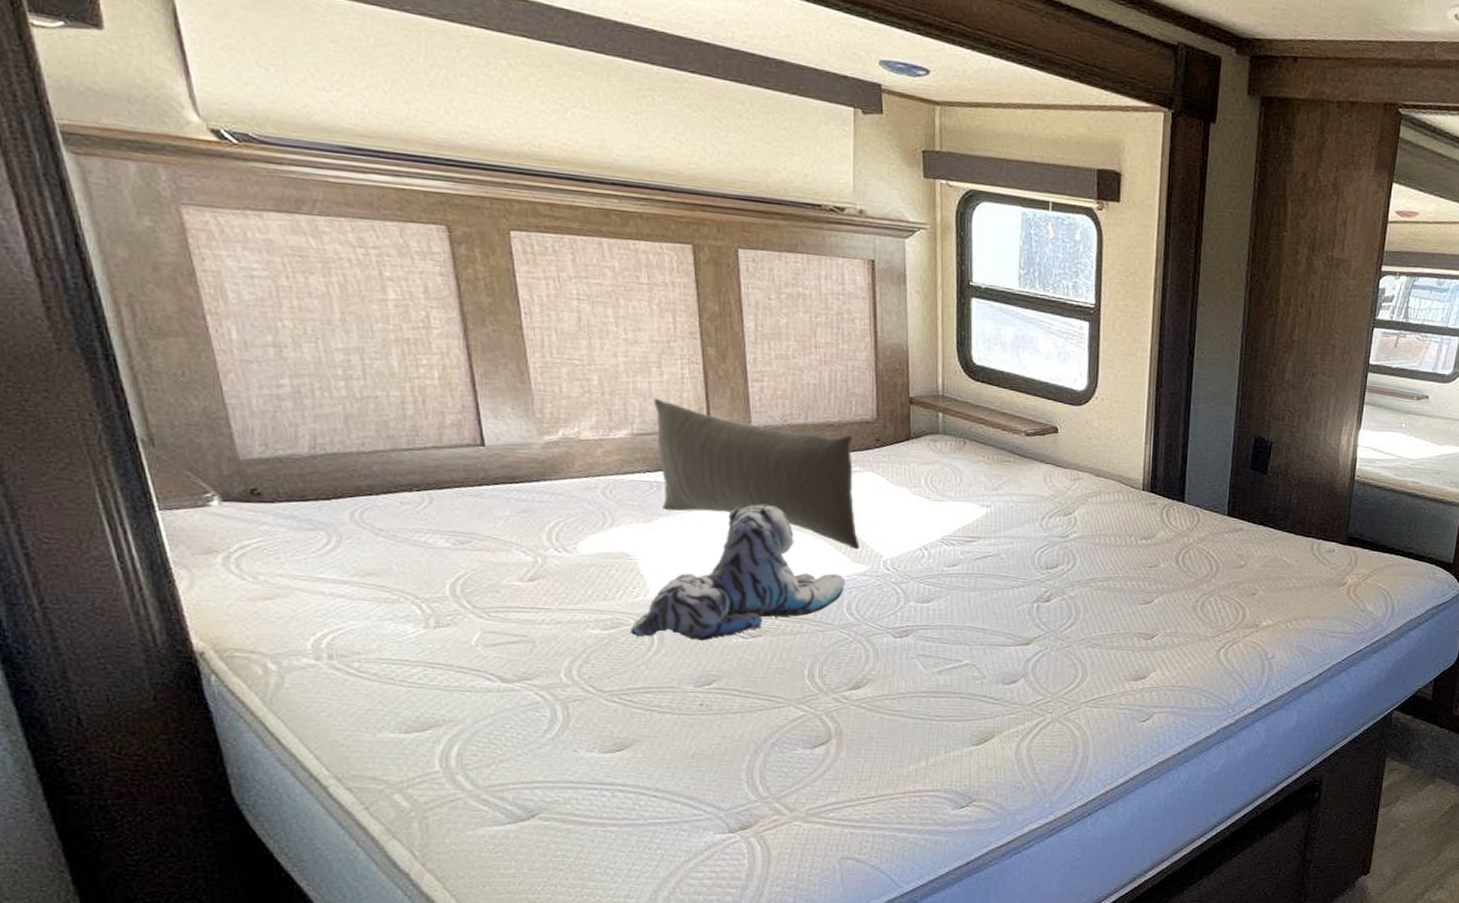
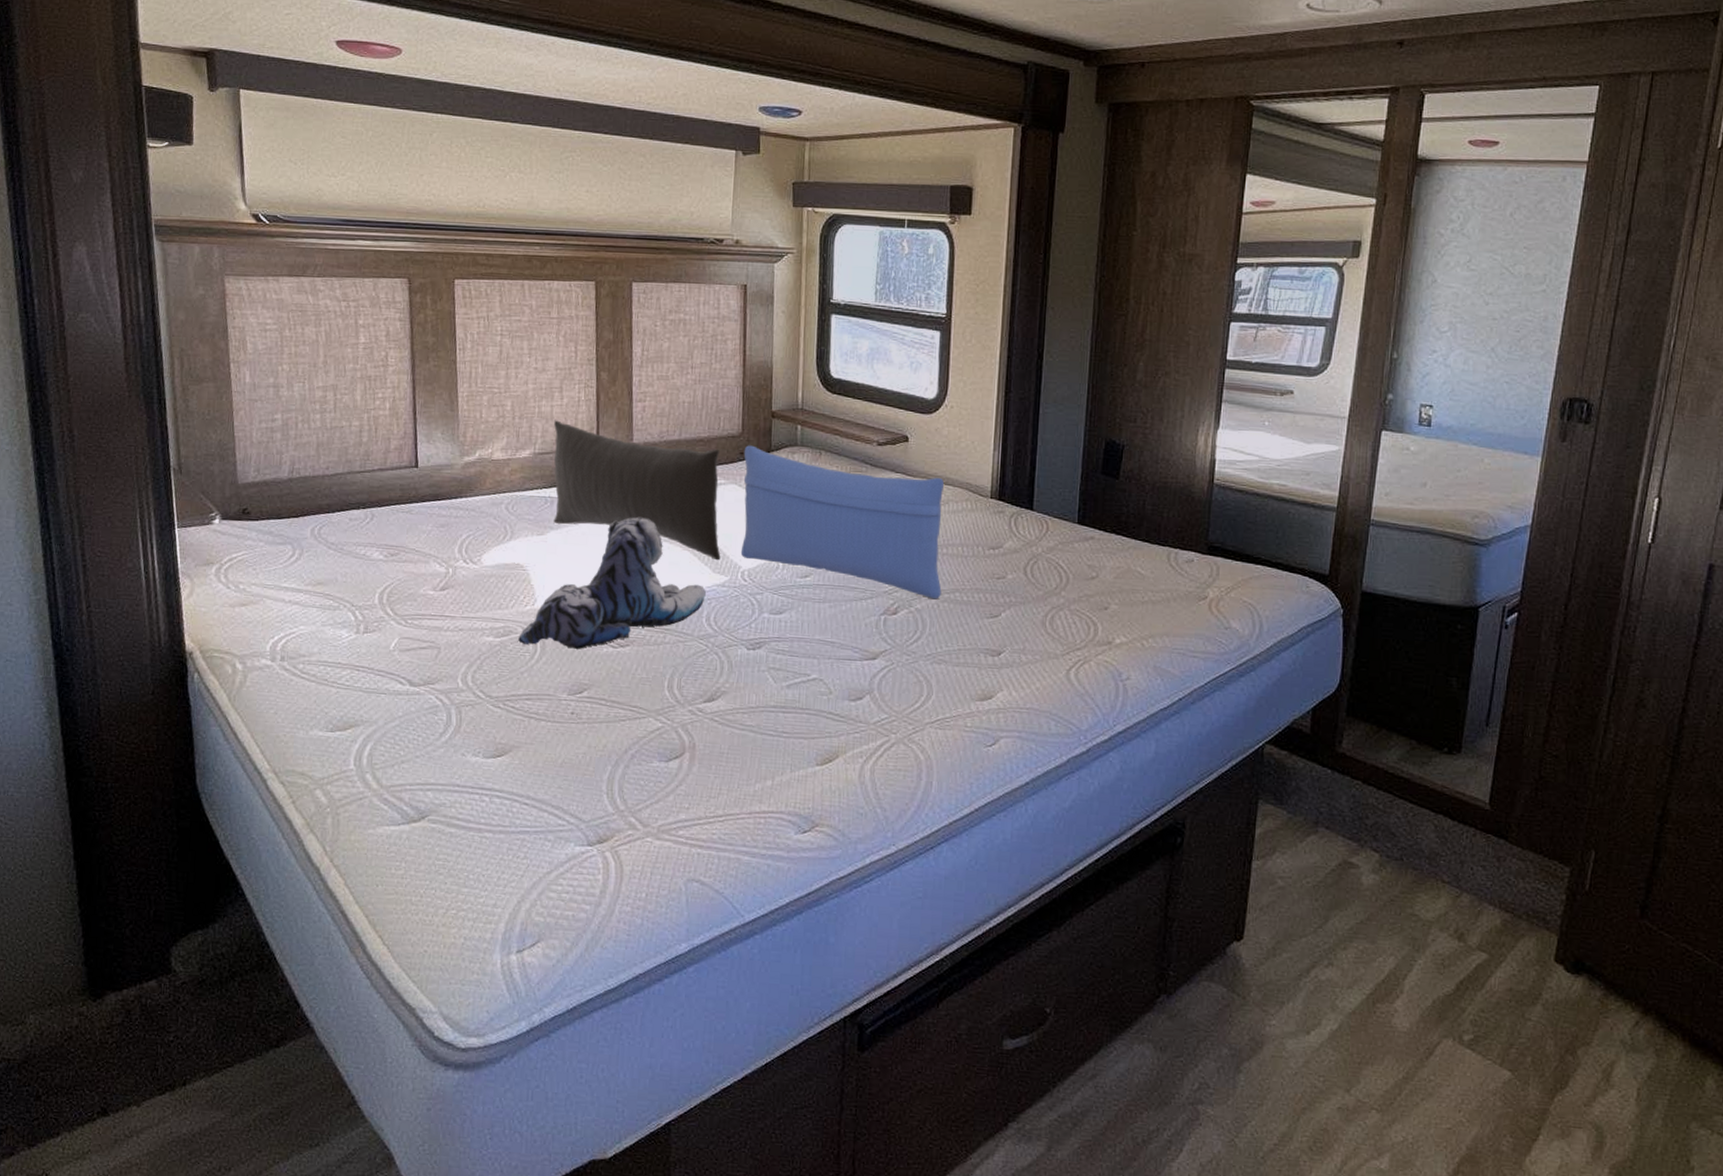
pillow: none [880,431,1096,587] -> present [740,445,945,600]

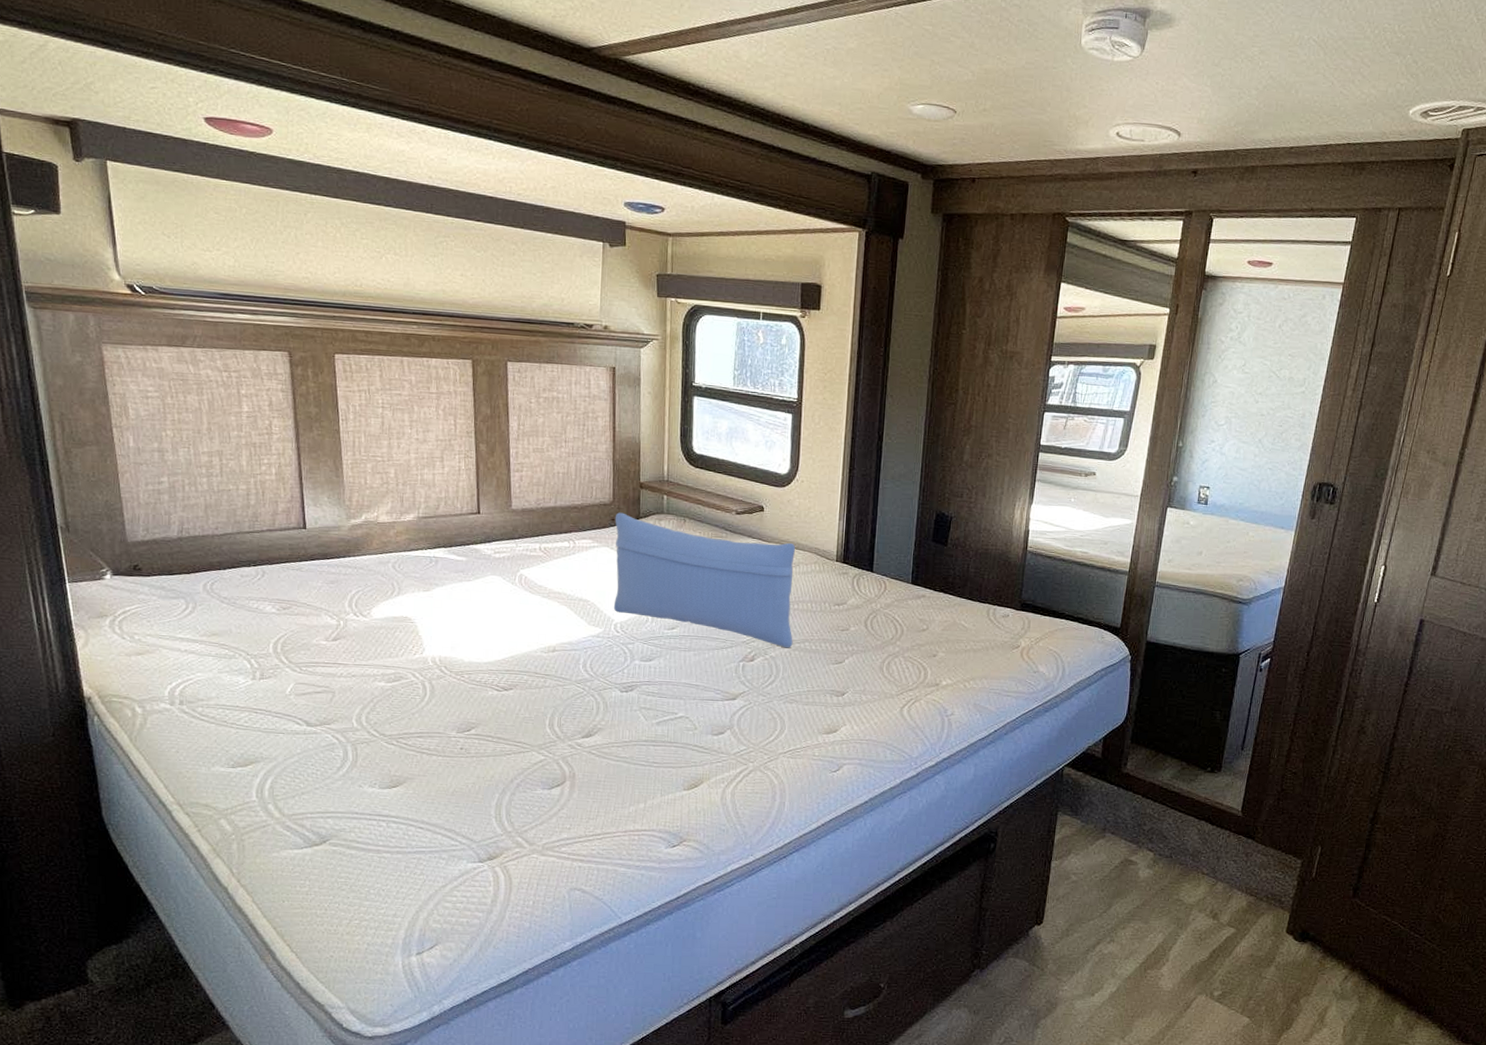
plush toy: present [518,517,706,649] -> none [409,576,582,692]
pillow: present [553,420,721,561] -> none [436,487,595,614]

